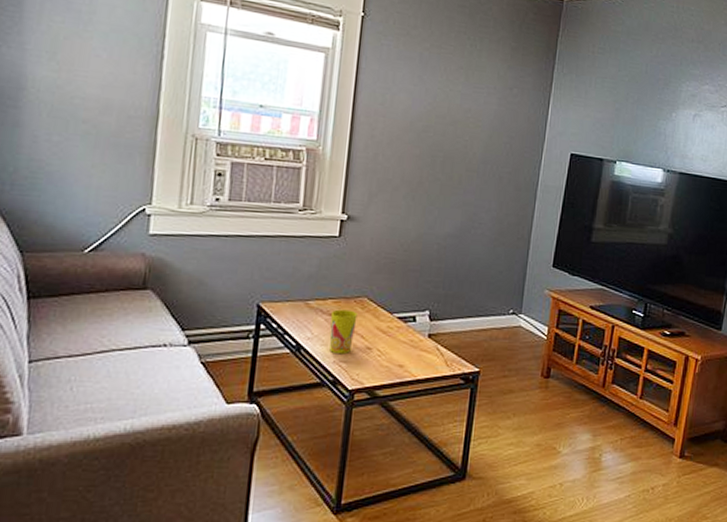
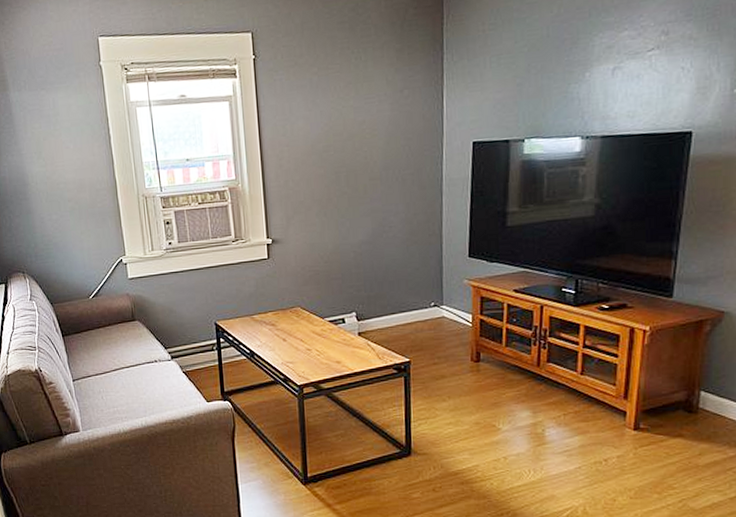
cup: present [329,309,358,355] -> none [273,319,295,357]

